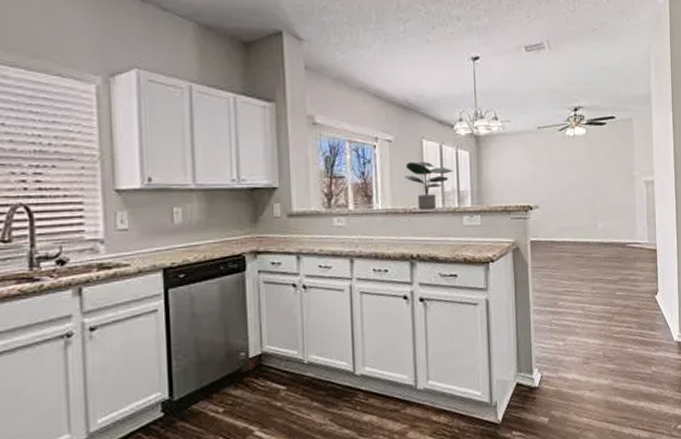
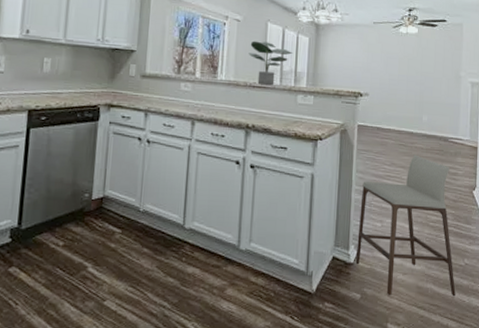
bar stool: none [540,265,645,415] -> present [355,154,456,297]

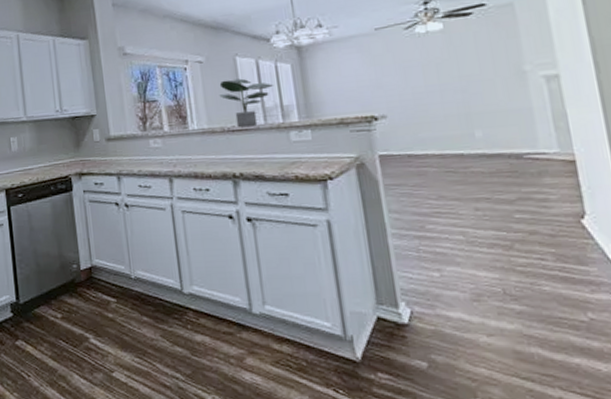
bar stool: present [355,154,456,297] -> none [401,181,583,364]

